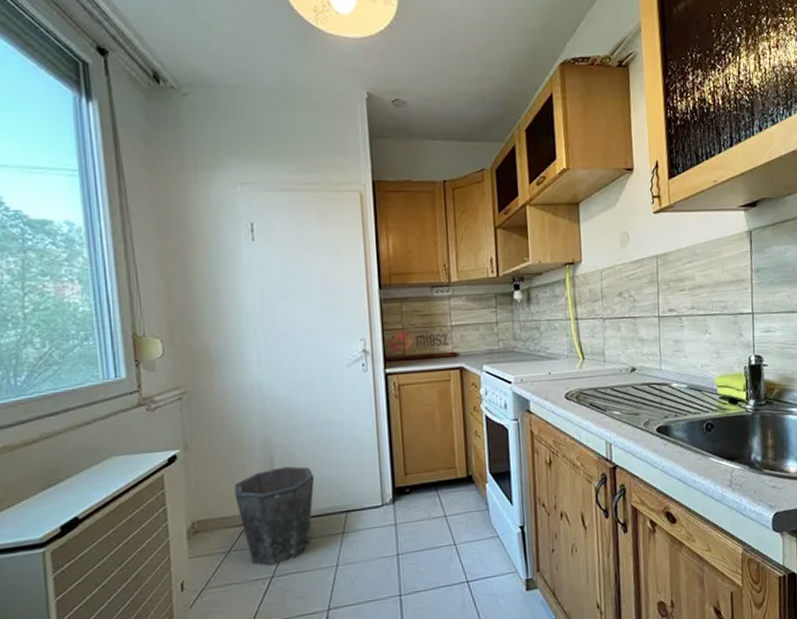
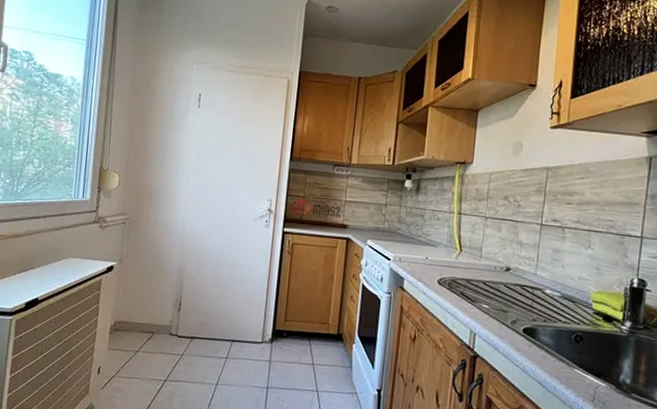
waste bin: present [234,466,315,566] -> none [149,292,212,372]

